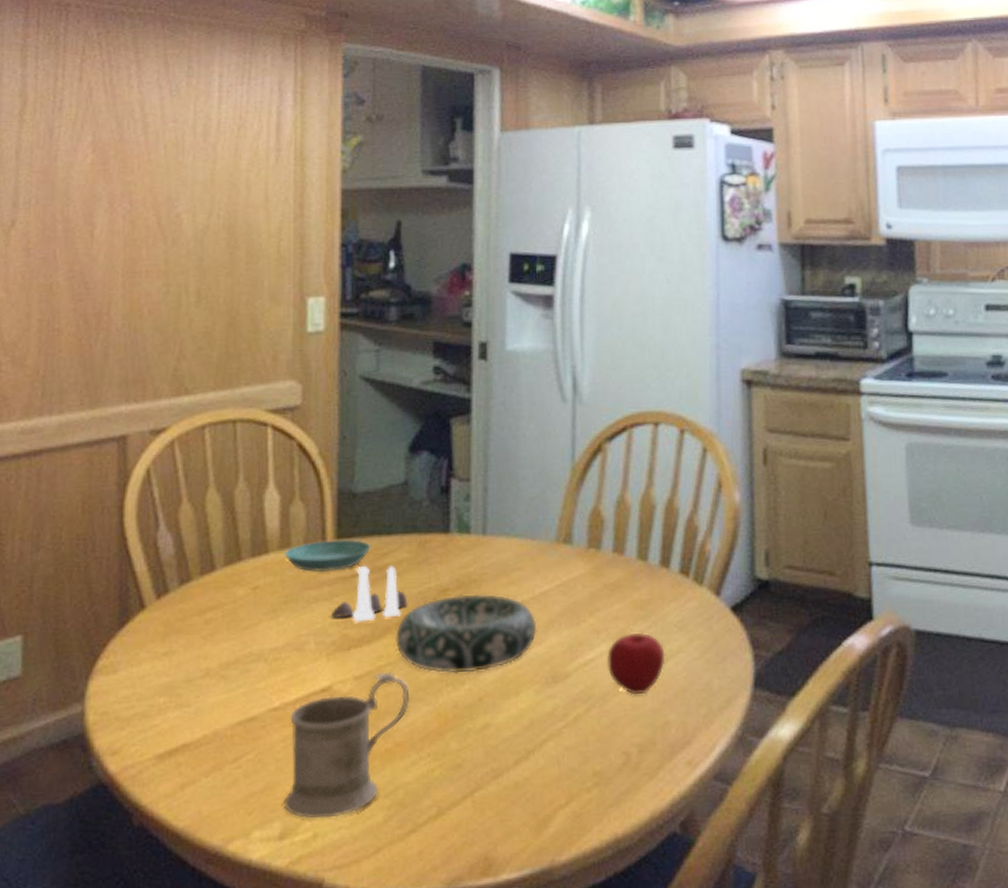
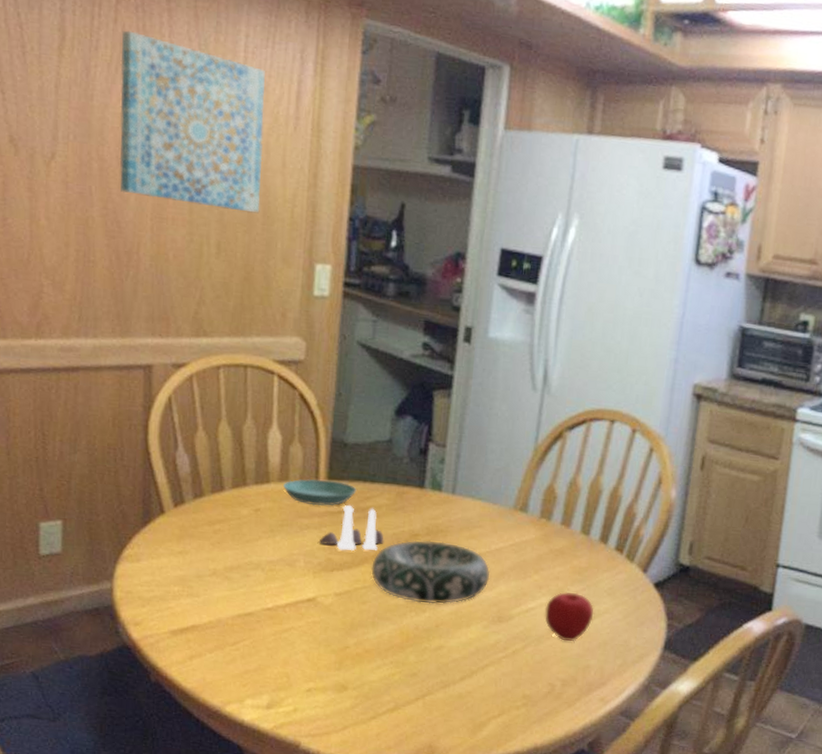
wall art: none [86,87,243,254] -> present [119,30,265,214]
mug: present [283,671,410,819] -> none [271,593,380,699]

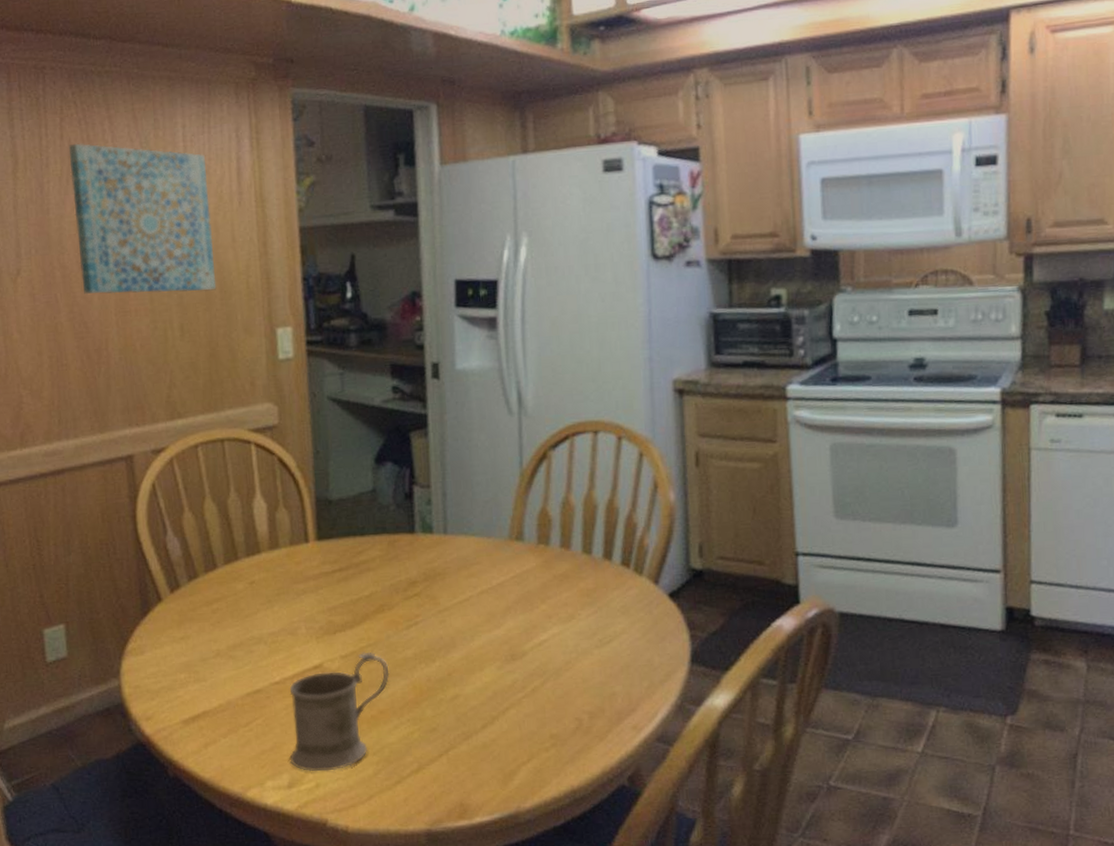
mug: none [271,593,380,699] -> present [290,651,389,772]
saucer: present [283,478,357,506] -> none [274,540,348,569]
salt and pepper shaker set: present [320,504,384,552] -> none [318,562,383,611]
decorative bowl: present [371,540,491,604] -> none [373,585,496,653]
apple: present [545,591,595,641] -> none [558,616,611,671]

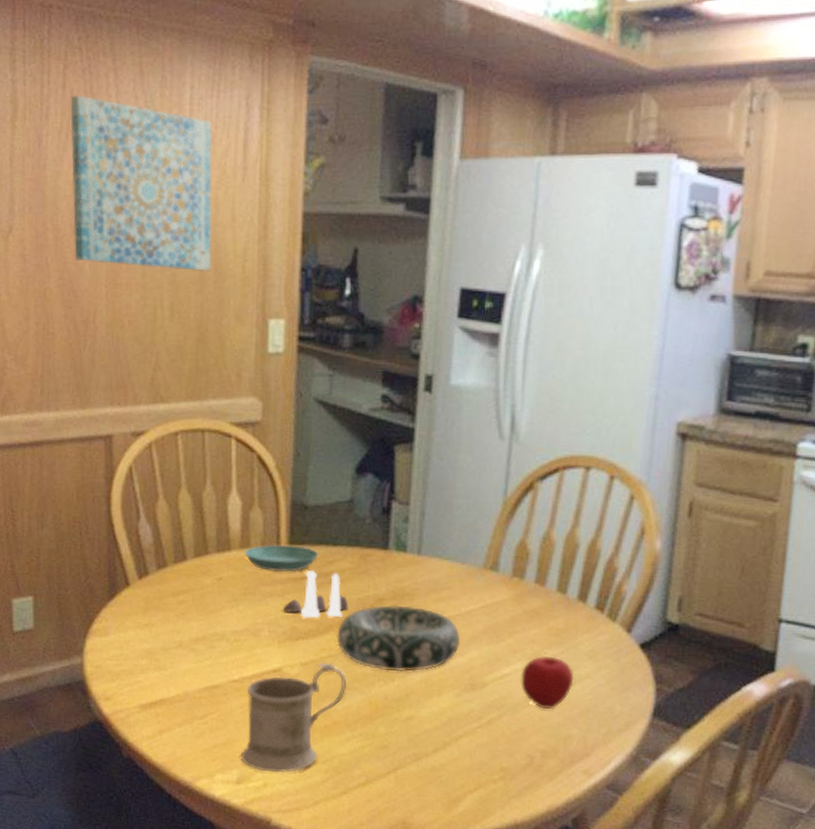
saucer: none [274,540,348,569] -> present [245,544,319,572]
salt and pepper shaker set: none [318,562,383,611] -> present [283,570,349,619]
decorative bowl: none [373,585,496,653] -> present [337,604,461,672]
apple: none [558,616,611,671] -> present [521,655,575,709]

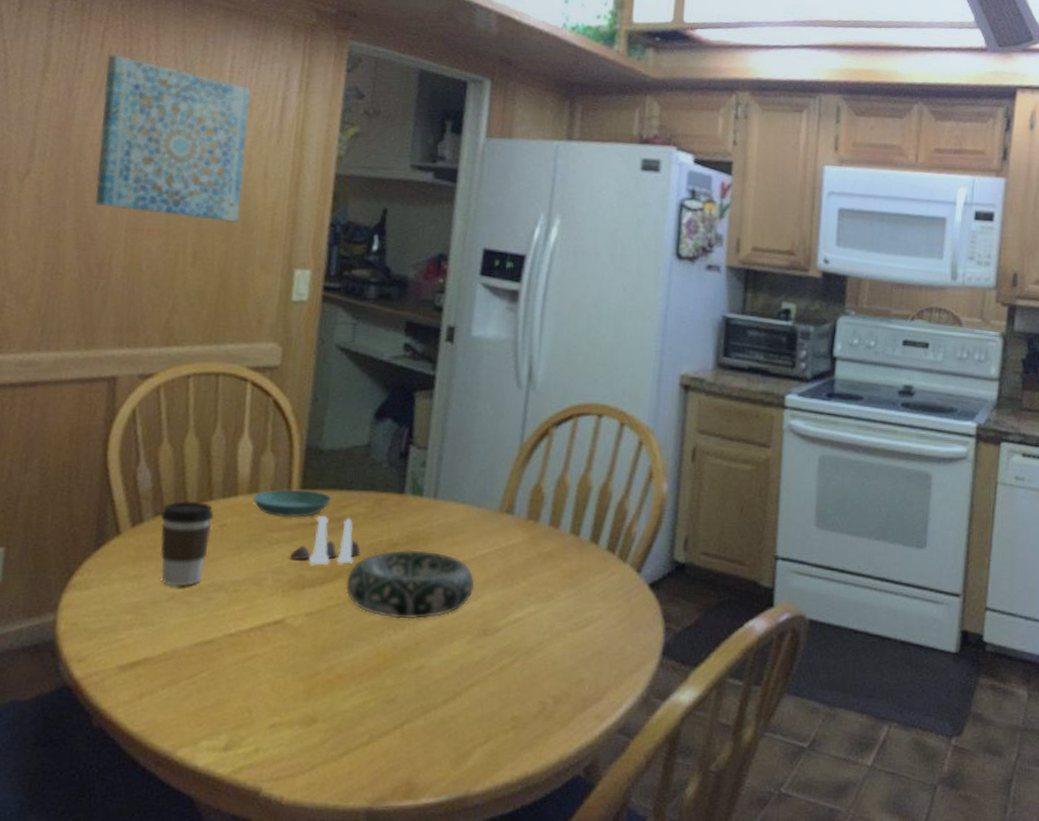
coffee cup: none [163,555,210,635] -> present [160,500,213,587]
mug: present [240,662,347,773] -> none [231,611,354,736]
apple: present [521,655,575,709] -> none [534,598,587,653]

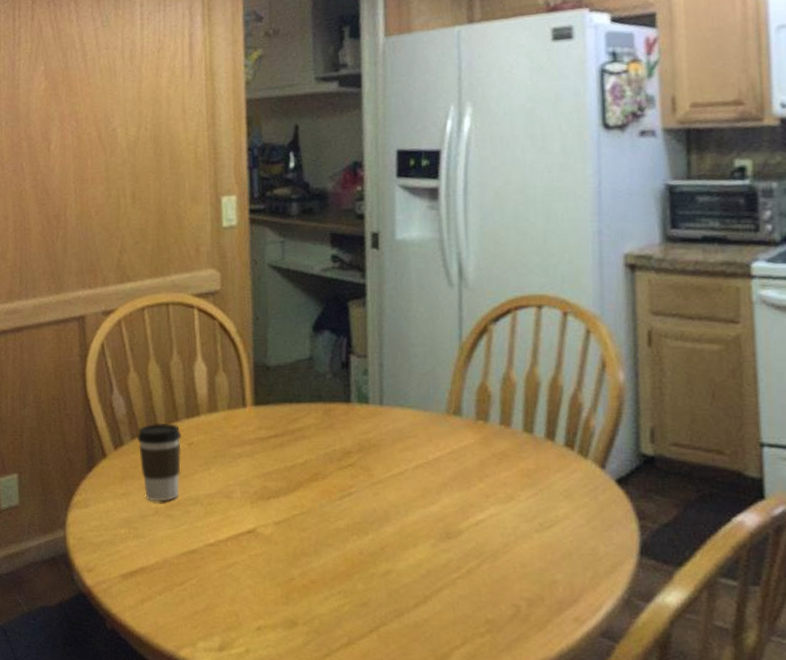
wall art: present [95,54,250,222] -> none [38,23,167,164]
saucer: present [253,489,332,518] -> none [213,405,284,433]
salt and pepper shaker set: present [290,515,361,566] -> none [253,428,317,477]
decorative bowl: present [346,549,475,619] -> none [307,457,431,525]

